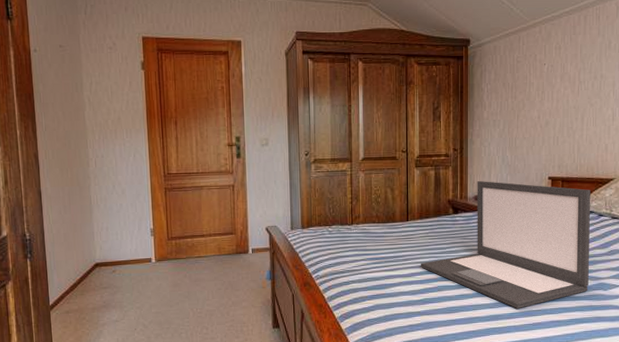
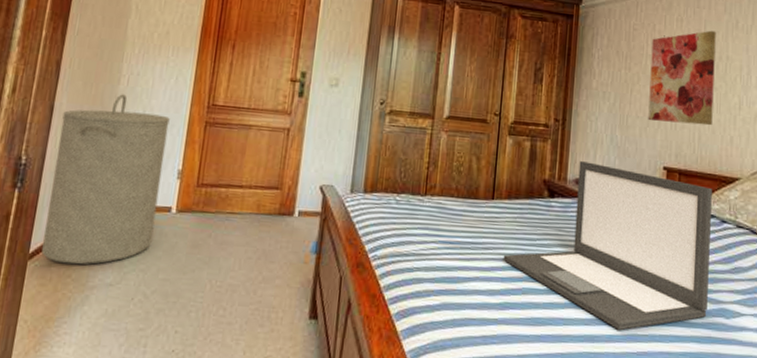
laundry hamper: none [50,174,141,310] -> present [41,94,170,265]
wall art: none [533,53,591,140] -> present [648,30,716,126]

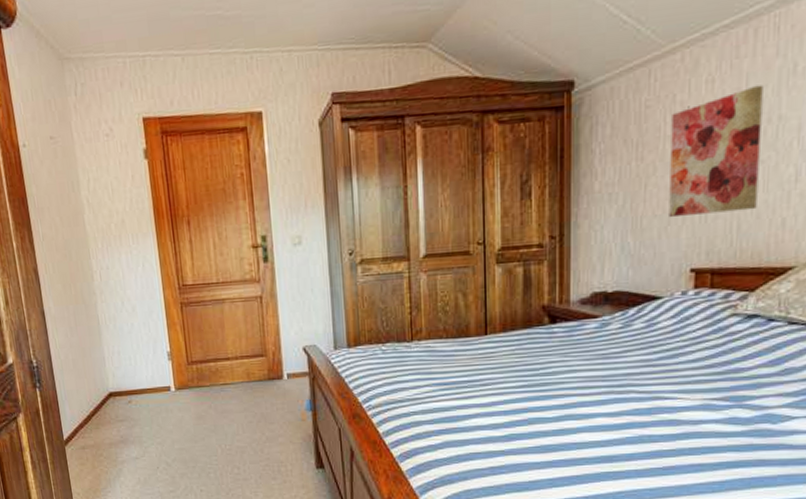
laundry hamper: present [41,94,170,265] -> none [54,289,161,446]
laptop: present [503,161,712,331] -> none [503,278,756,449]

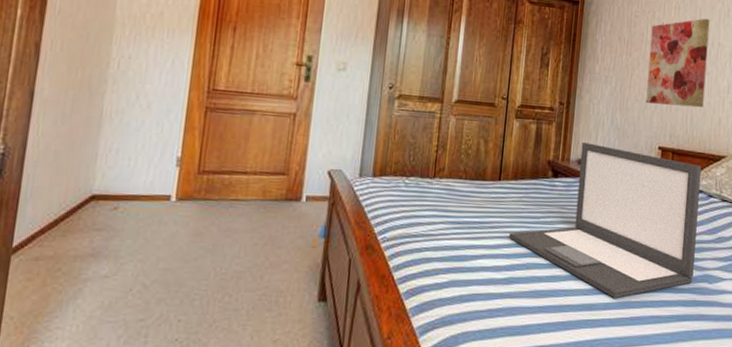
laptop: none [503,278,756,449] -> present [508,142,701,299]

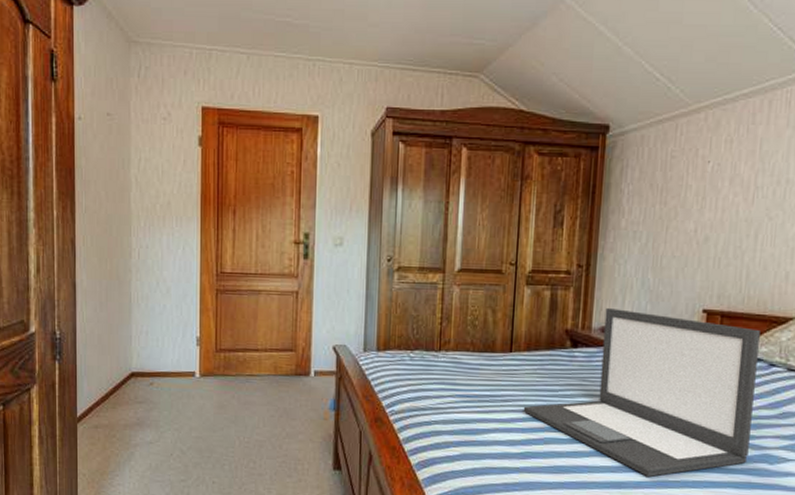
wall art: present [646,18,710,108] -> none [686,150,775,261]

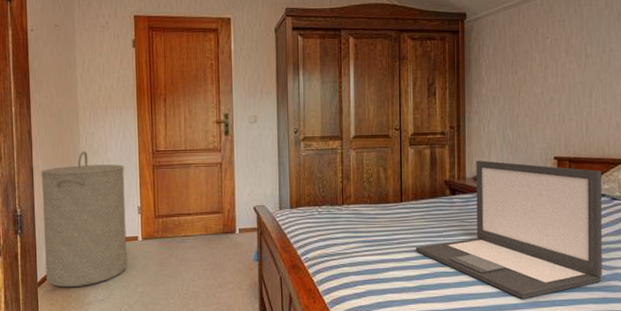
laundry hamper: none [85,267,182,426] -> present [41,151,127,288]

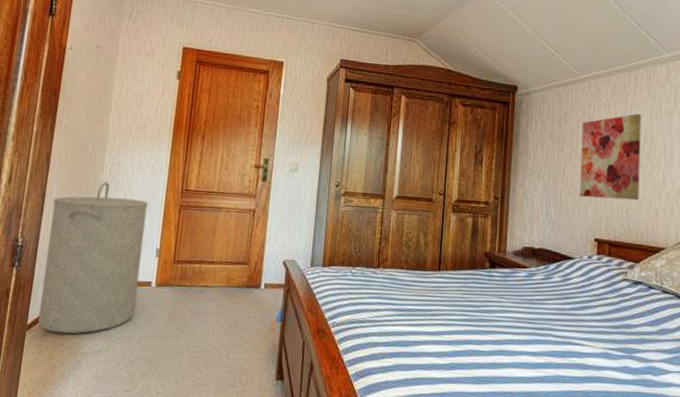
laptop: present [415,161,602,300] -> none [449,235,640,388]
wall art: none [536,26,599,118] -> present [580,113,641,201]

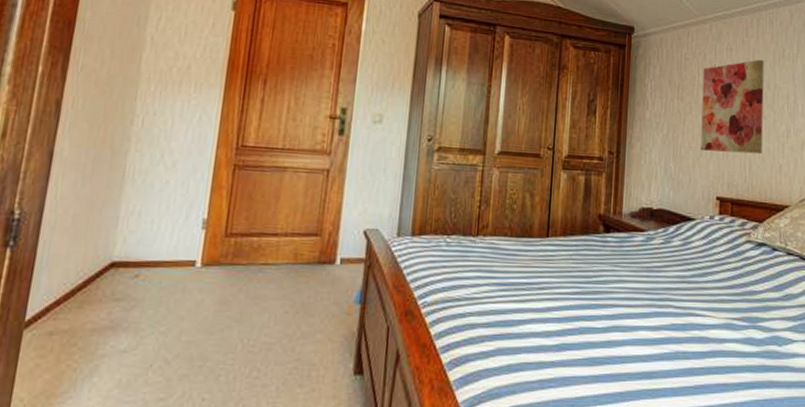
laundry hamper: present [38,182,148,334] -> none [40,136,193,331]

